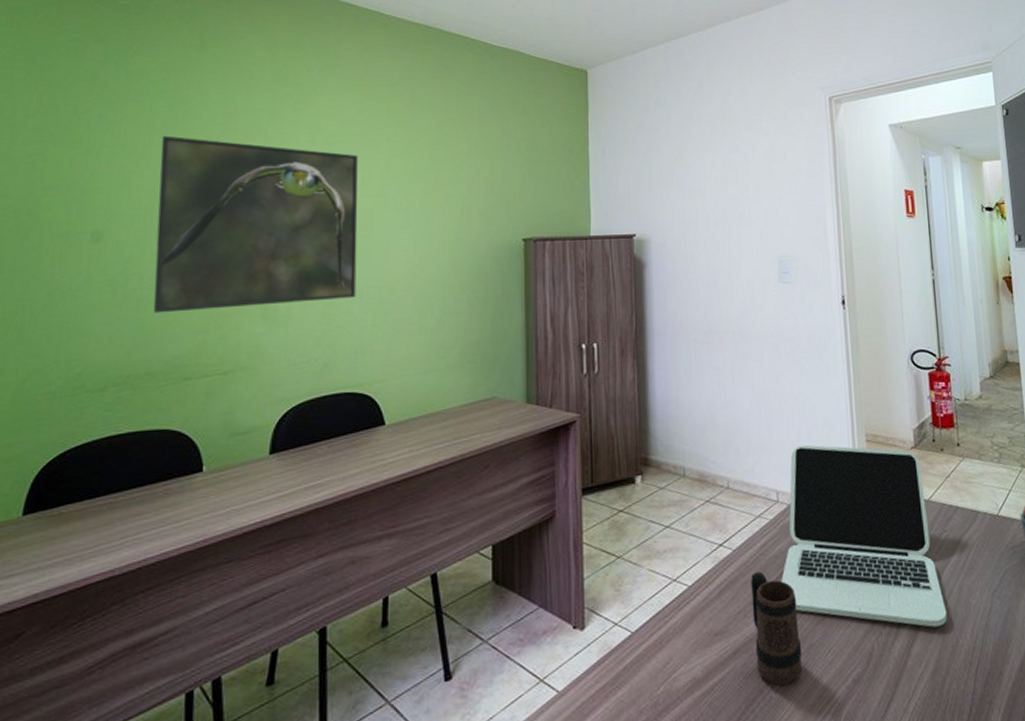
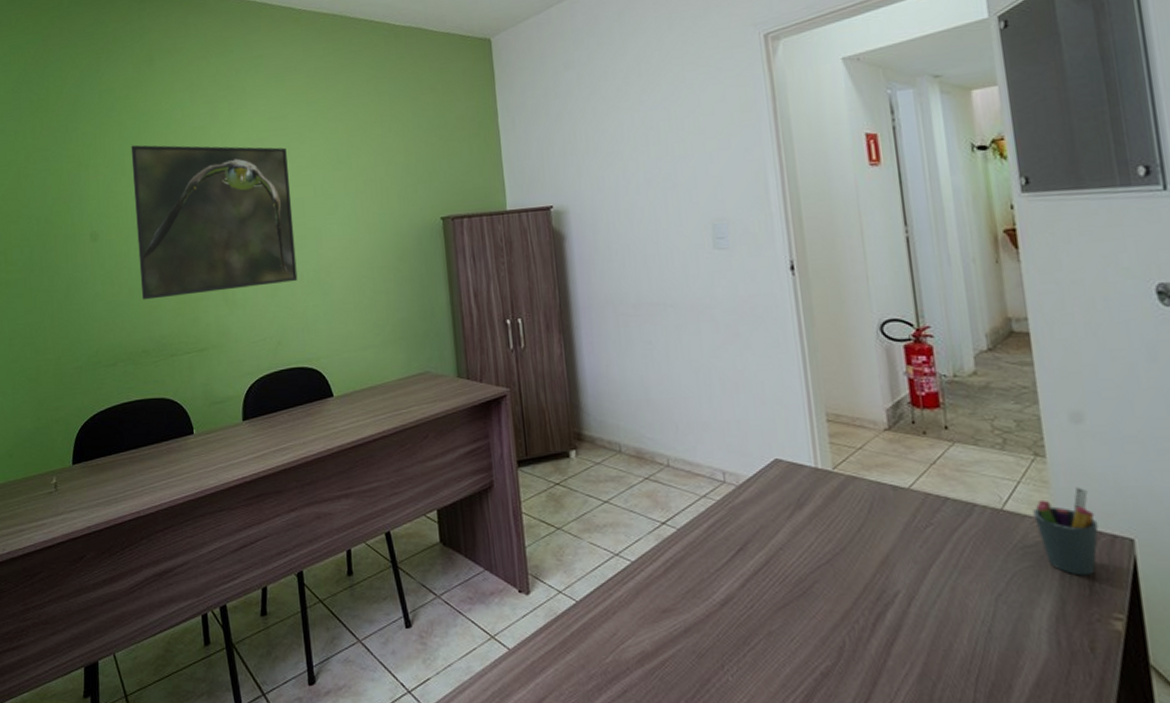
mug: present [751,571,802,685] -> none [698,553,761,669]
laptop: present [781,445,948,628] -> none [732,423,937,628]

